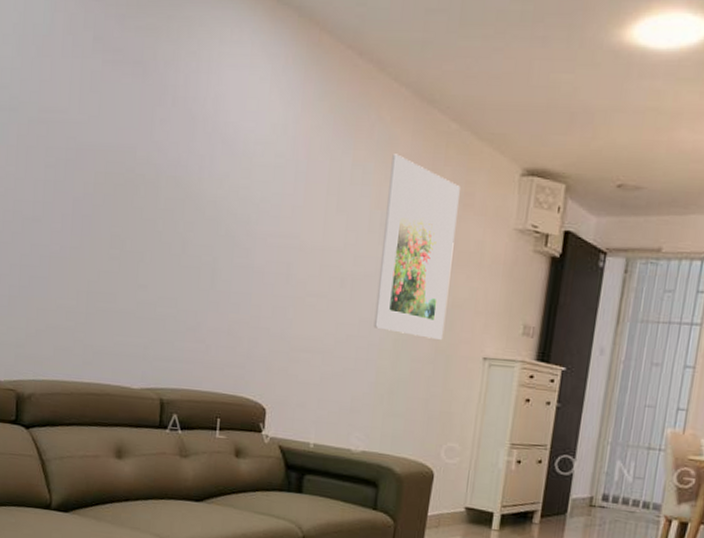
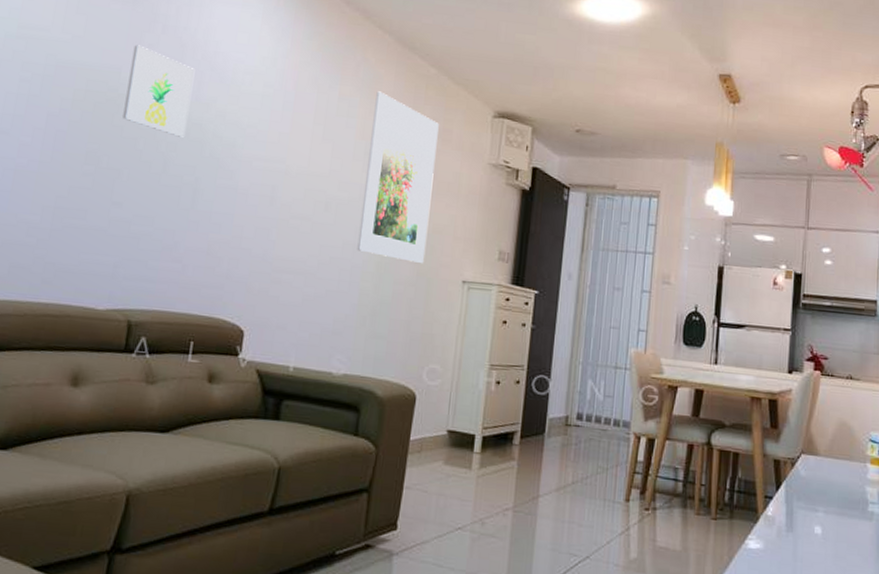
wall art: none [141,121,207,216] -> present [122,45,195,138]

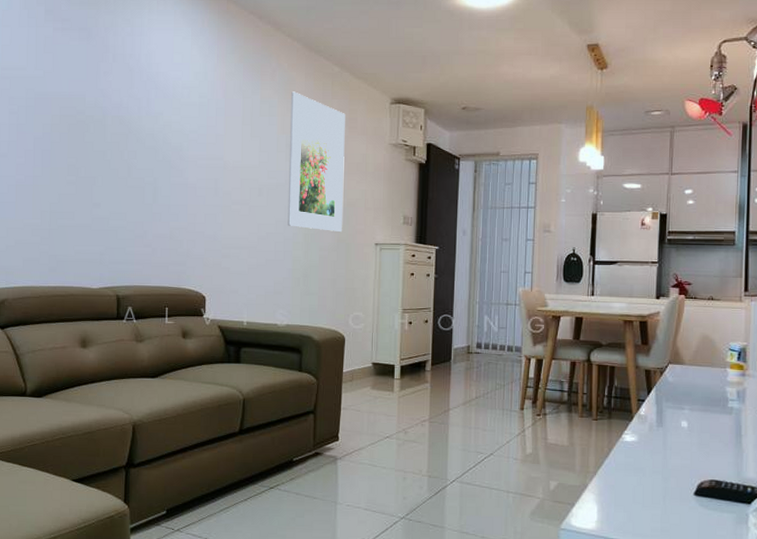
wall art: present [122,45,195,138] -> none [91,73,143,146]

